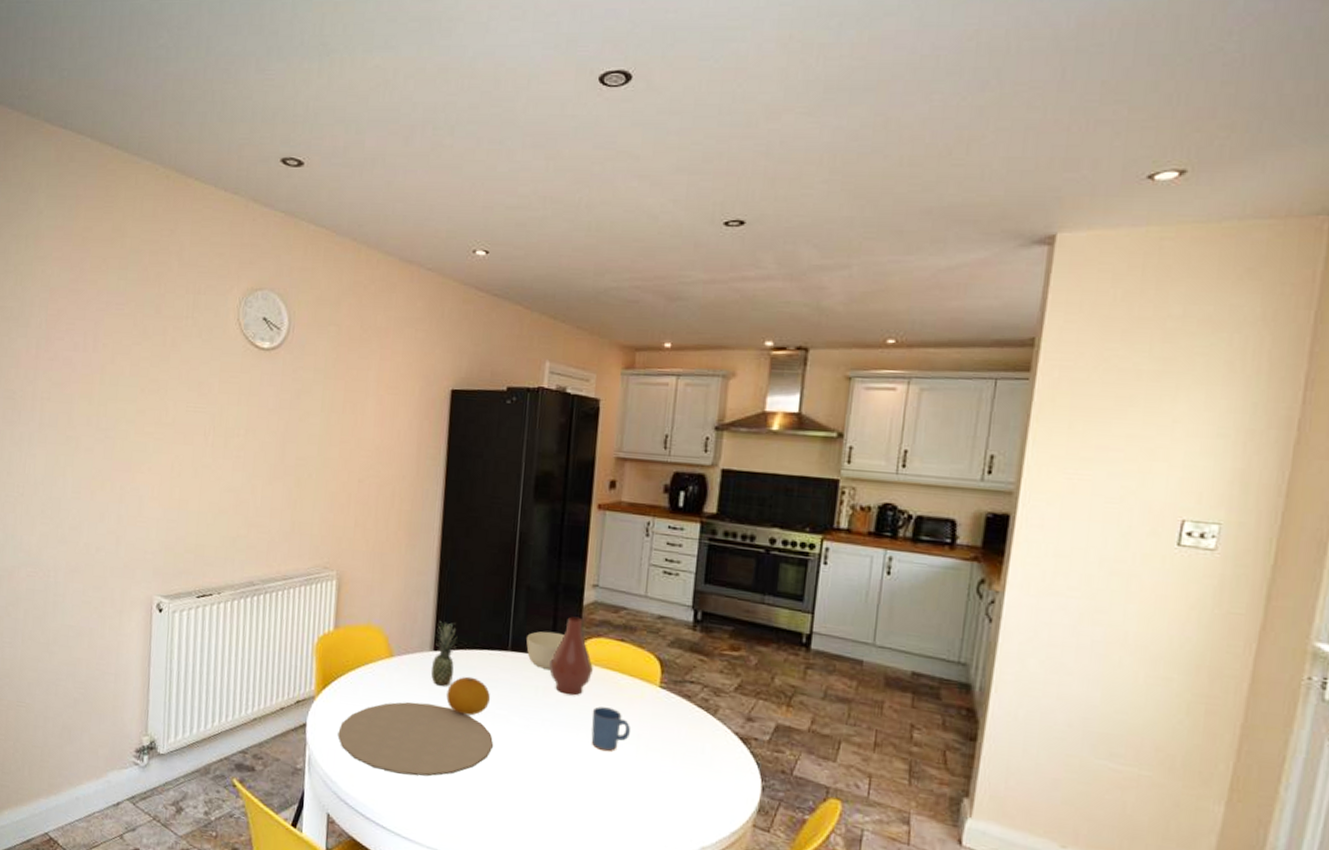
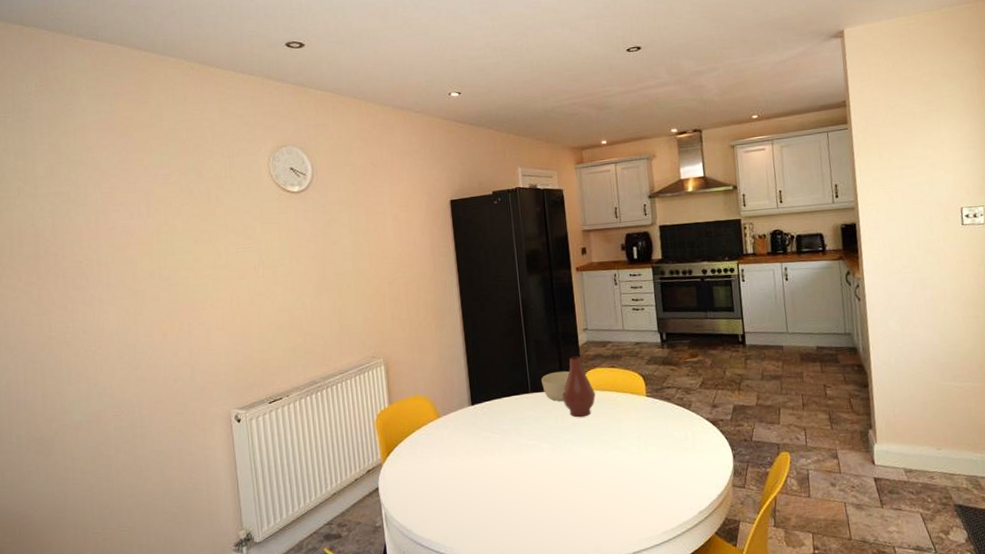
placemat: present [338,702,493,776] -> none [406,448,531,511]
fruit: present [430,621,458,686] -> none [471,380,490,432]
fruit: present [446,676,491,716] -> none [487,419,523,451]
mug: present [591,706,630,751] -> none [600,420,632,455]

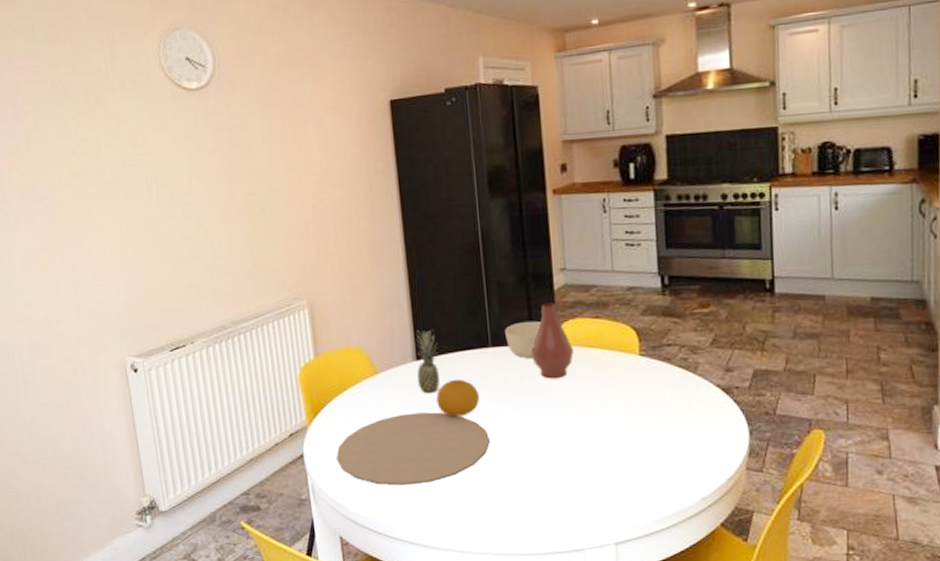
placemat: none [406,448,531,511] -> present [336,412,490,485]
fruit: none [471,380,490,432] -> present [416,330,440,393]
fruit: none [487,419,523,451] -> present [436,379,480,417]

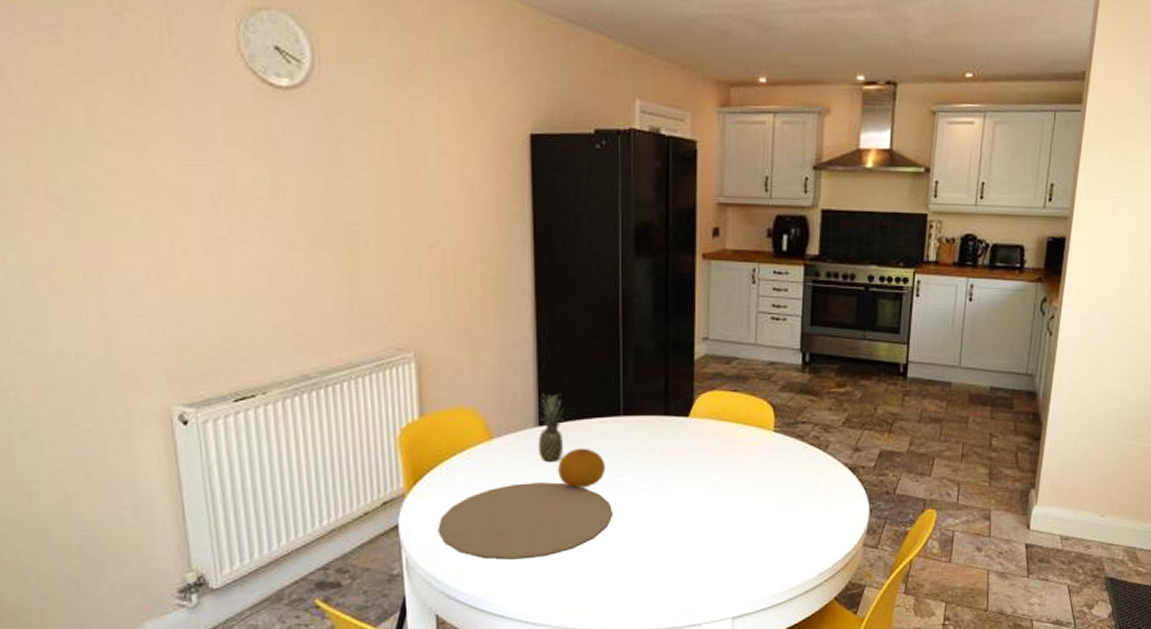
bowl: present [505,320,541,358] -> none [639,390,677,429]
vase: present [530,302,574,379] -> none [663,372,708,452]

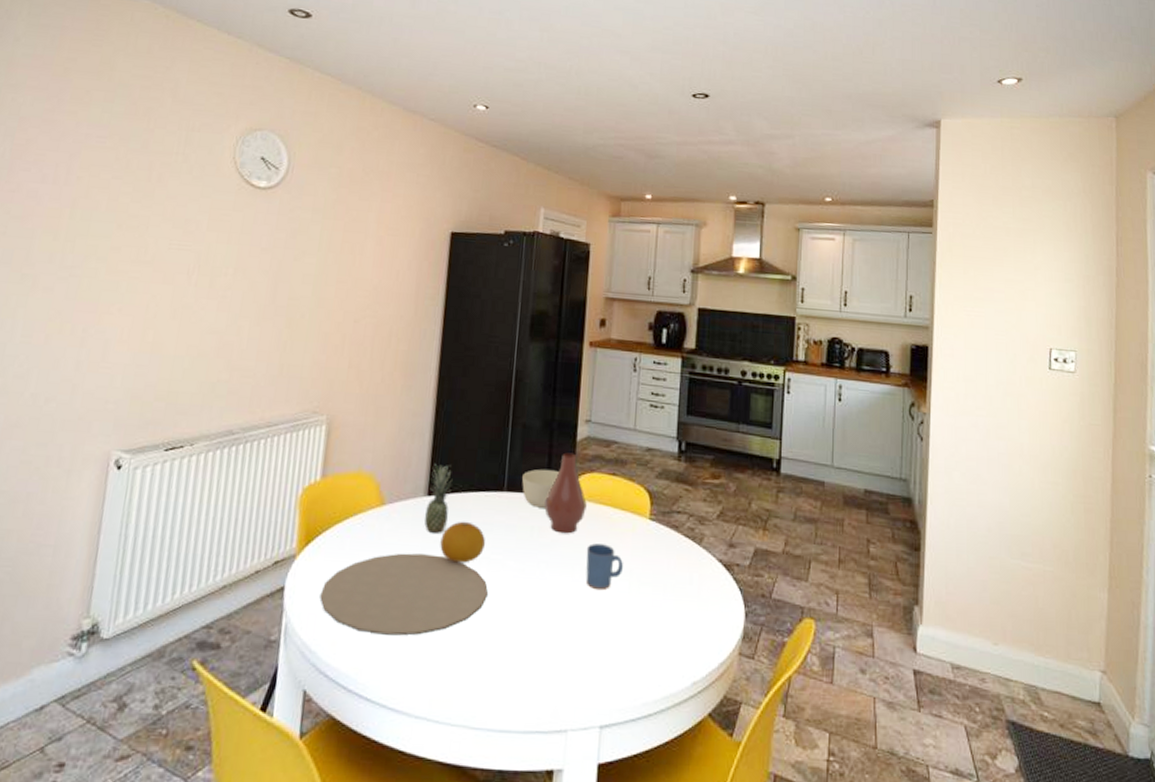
bowl: none [639,390,677,429] -> present [522,469,559,508]
vase: none [663,372,708,452] -> present [543,452,587,534]
mug: none [710,458,748,500] -> present [585,543,623,589]

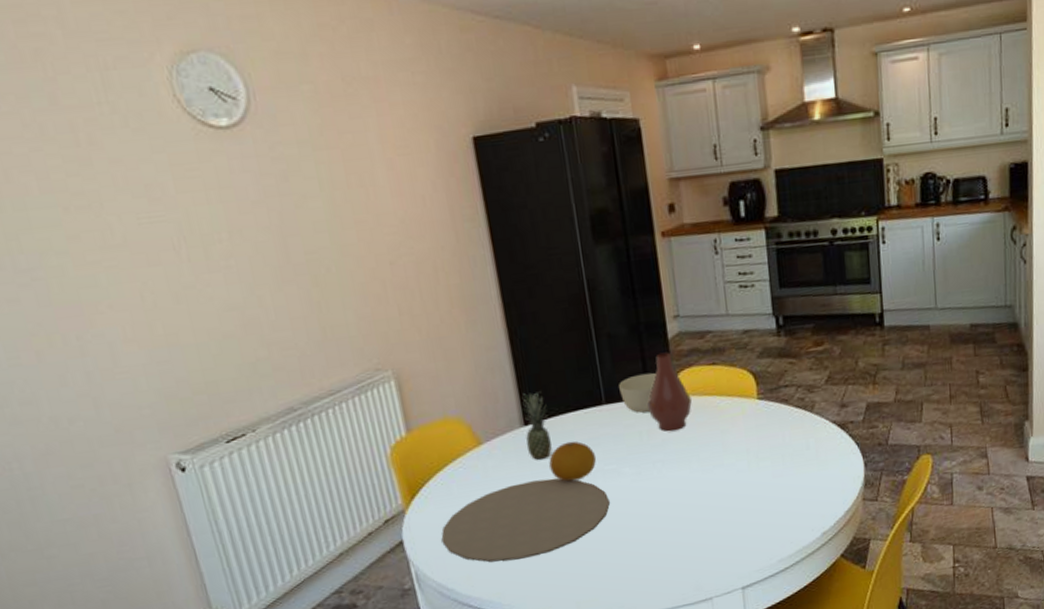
mug: present [585,543,623,589] -> none [699,431,739,475]

